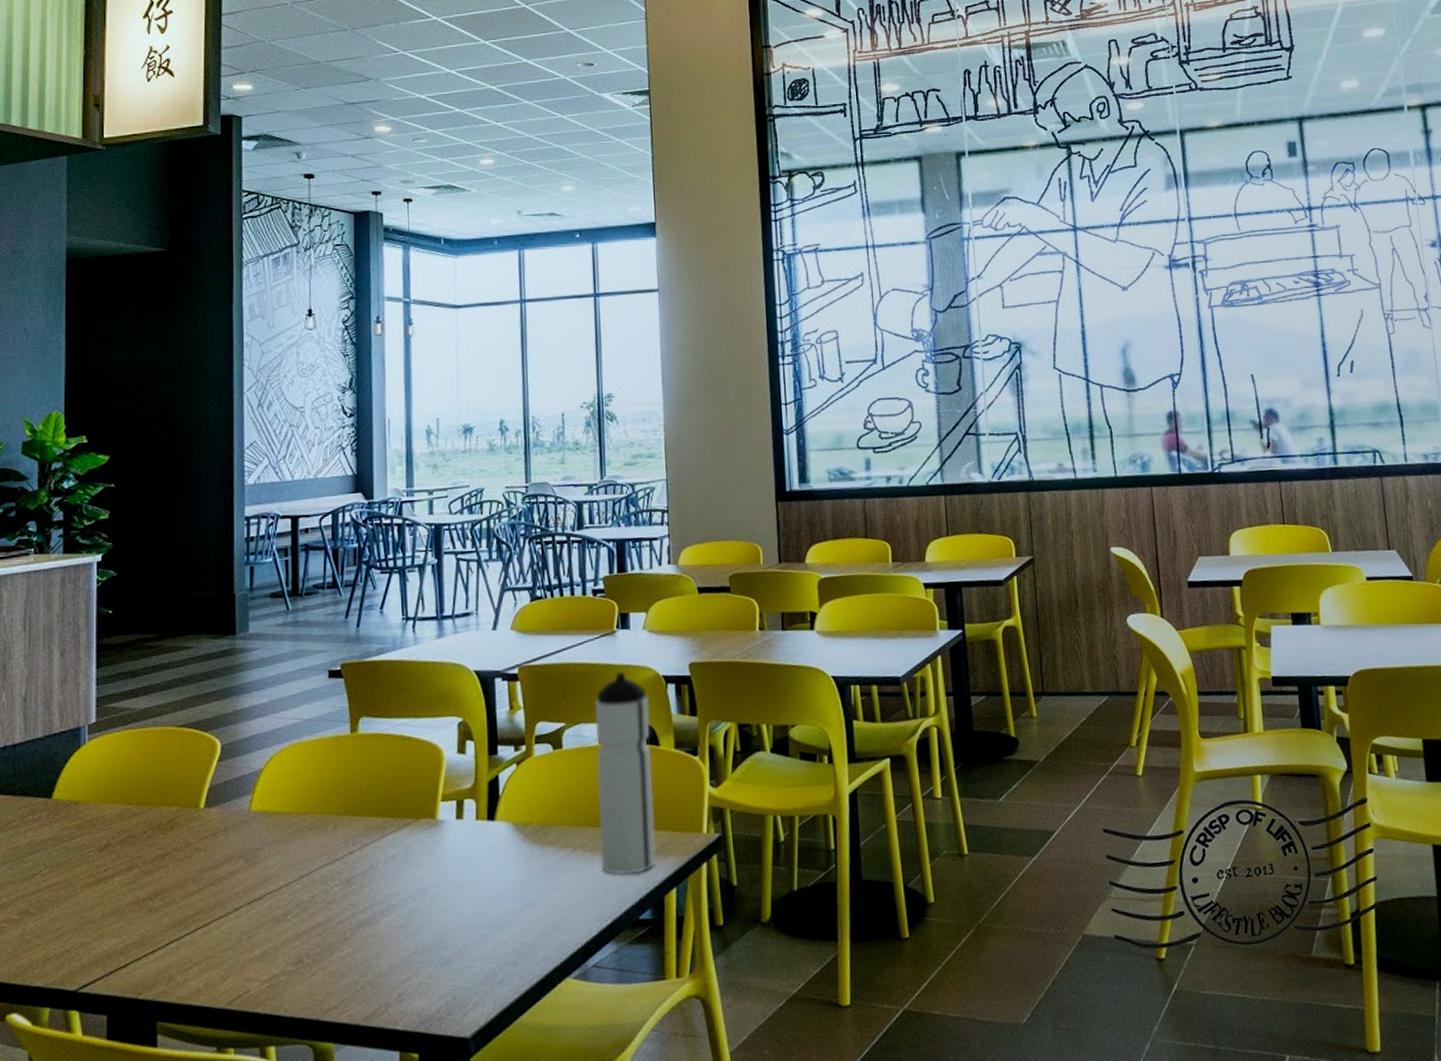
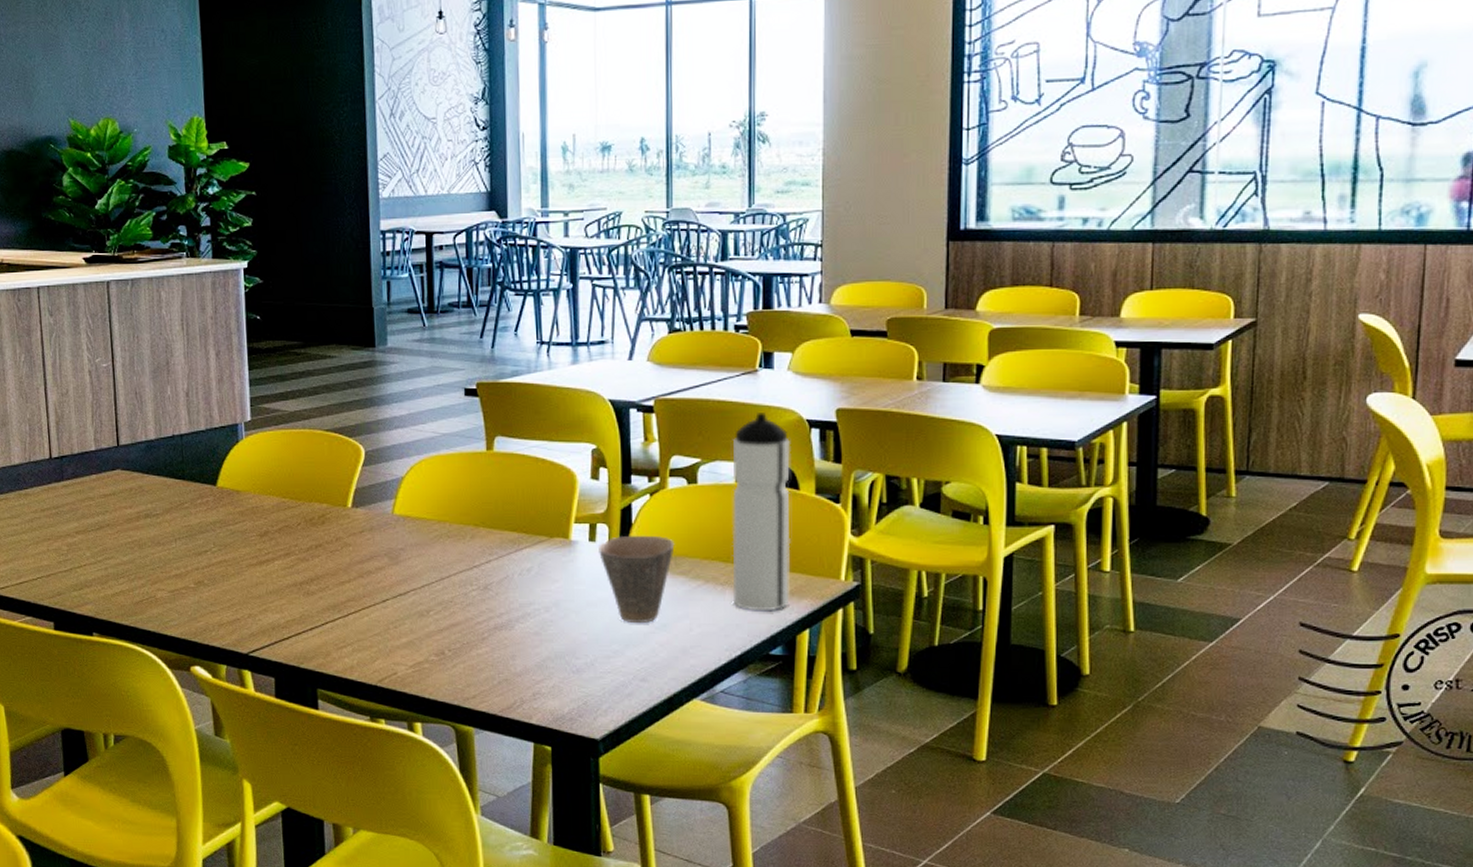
cup: none [465,806,542,903] -> present [597,535,675,624]

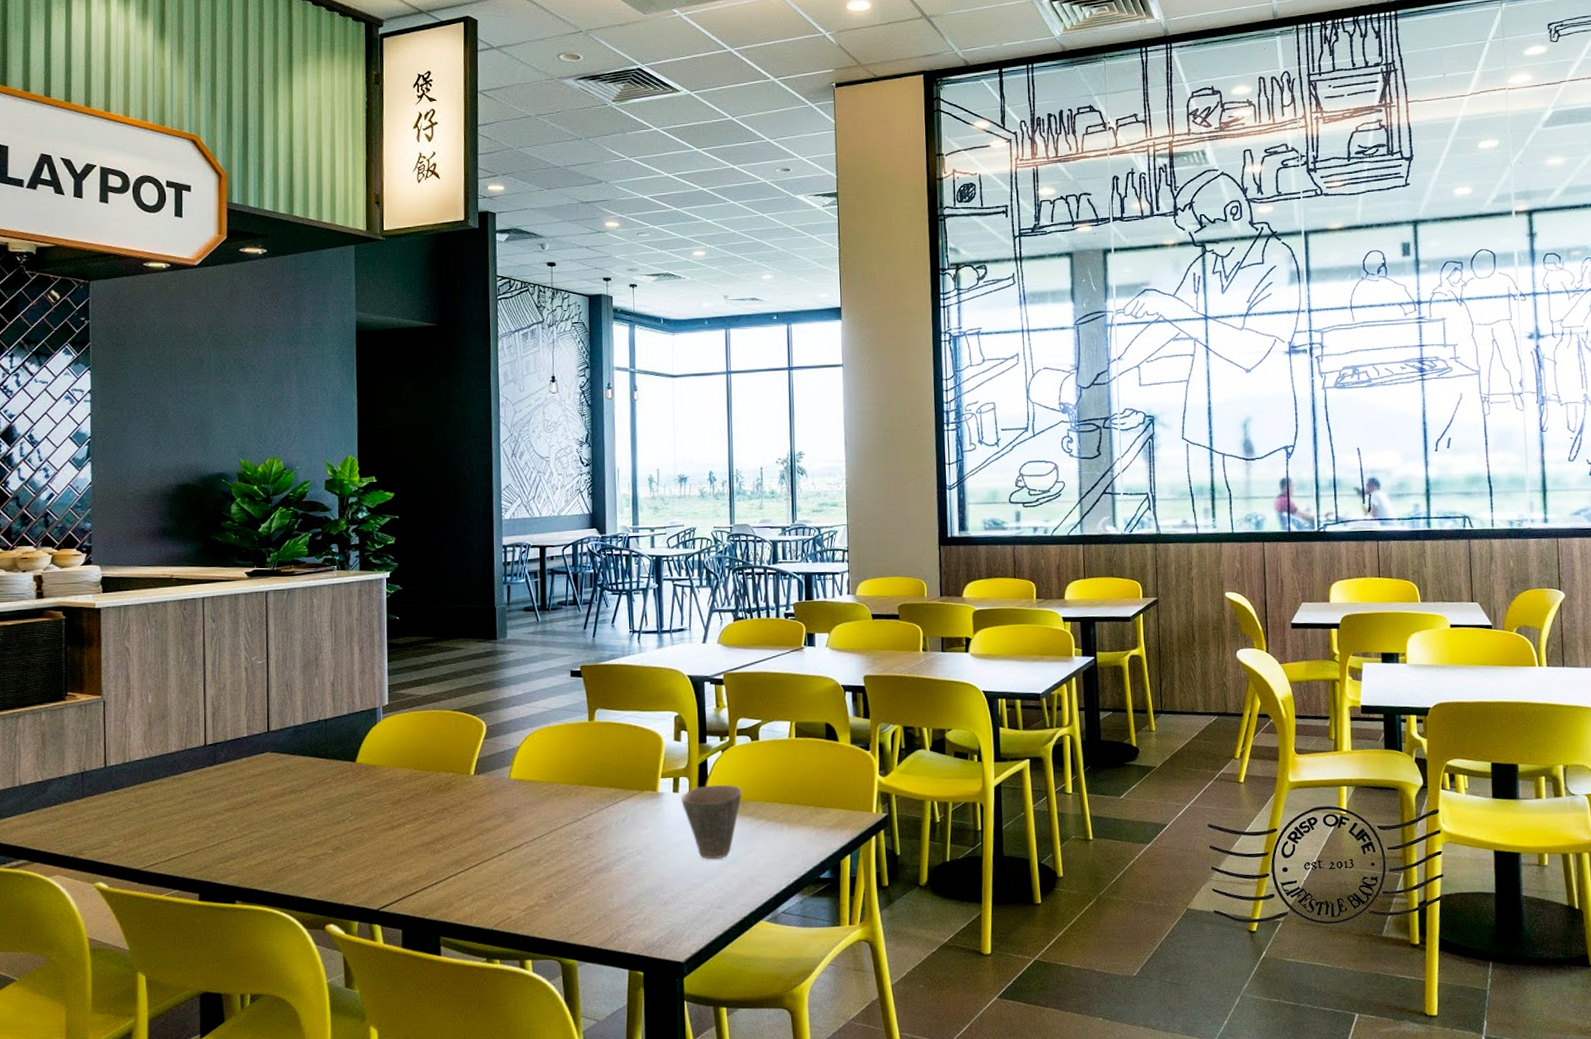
water bottle: present [732,413,791,612] -> none [786,681,834,843]

